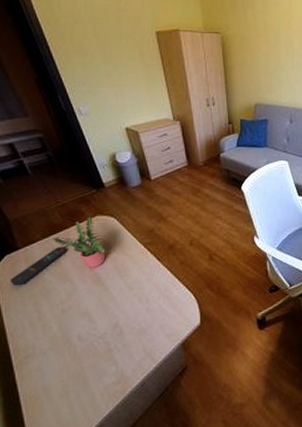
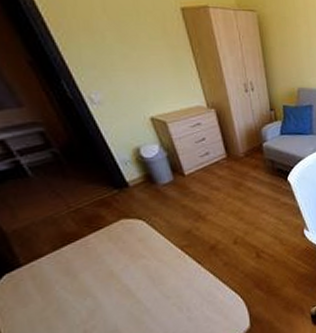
remote control: present [11,247,67,286] -> none [13,258,86,310]
potted plant: present [53,217,106,268] -> none [66,221,135,280]

